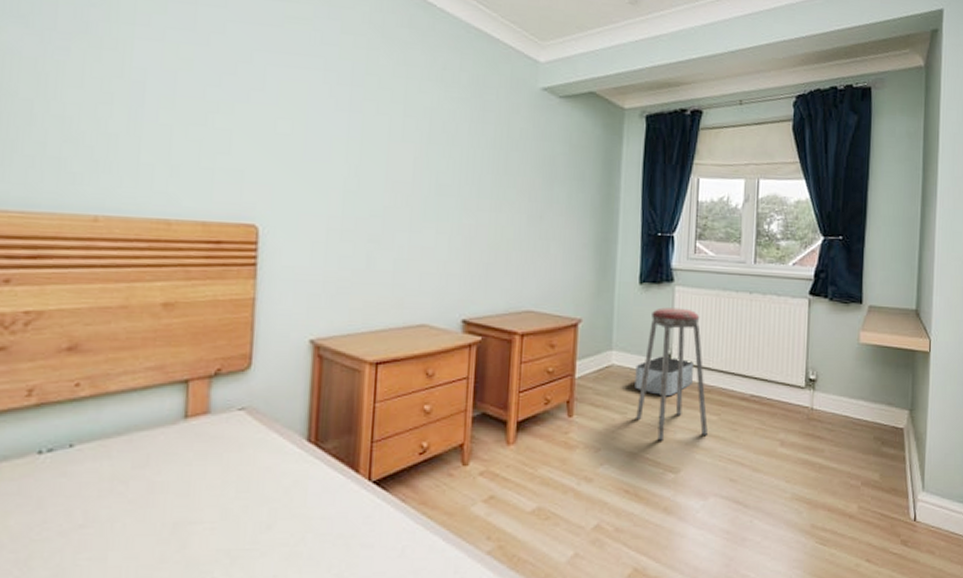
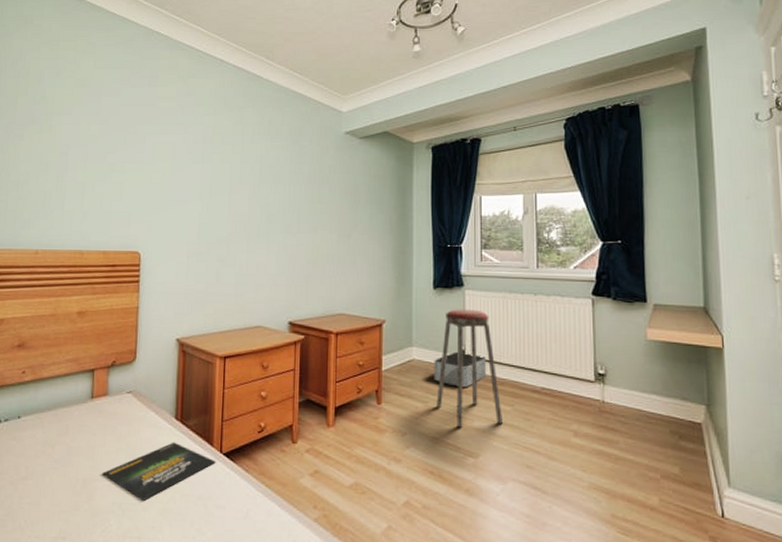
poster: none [200,470,362,545] -> present [101,442,216,501]

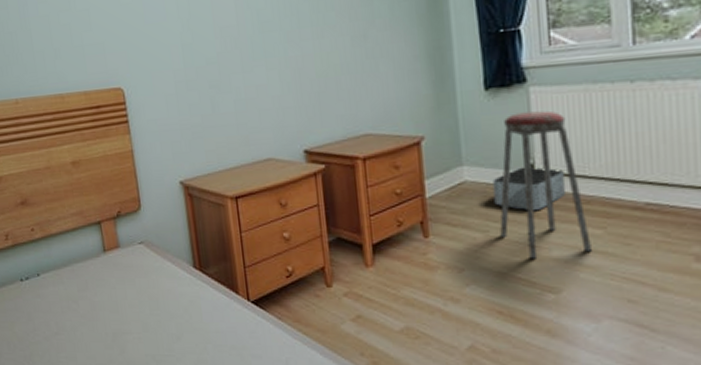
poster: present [101,442,216,501] -> none [129,292,245,352]

